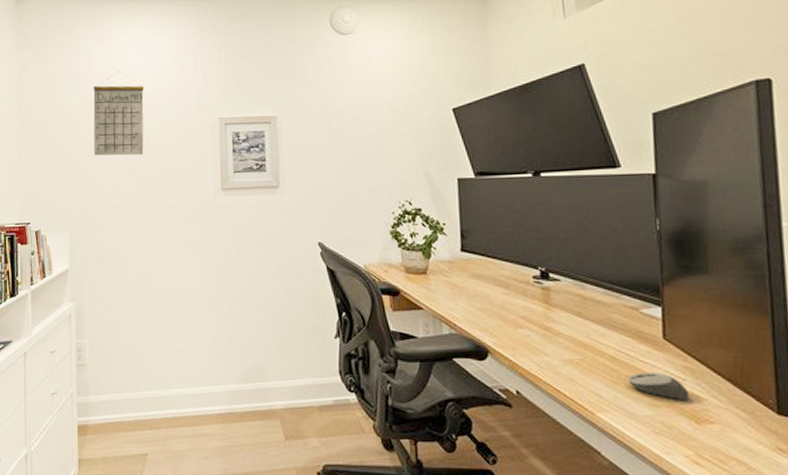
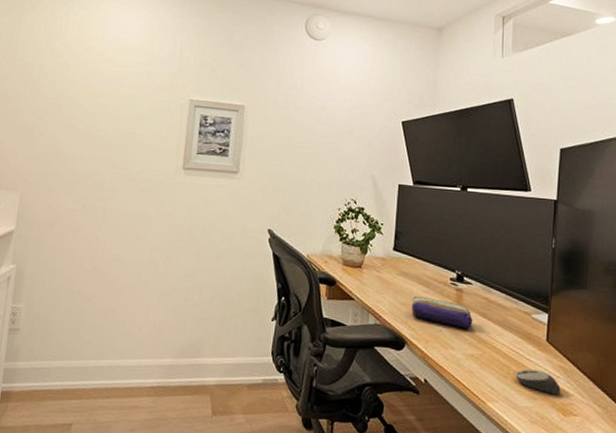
calendar: present [93,70,144,156] -> none [58,38,119,125]
pencil case: none [490,299,567,331] -> present [411,296,473,329]

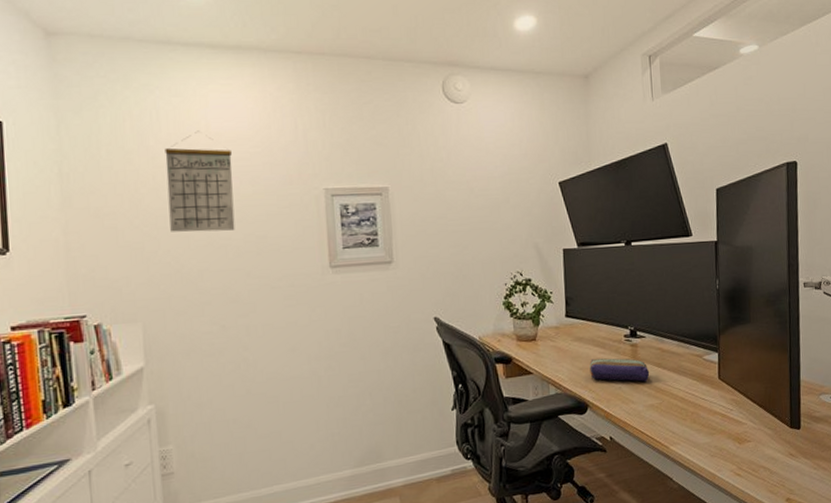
calendar: none [58,38,119,125] -> present [165,130,235,232]
computer mouse: present [515,369,561,396] -> none [693,407,735,428]

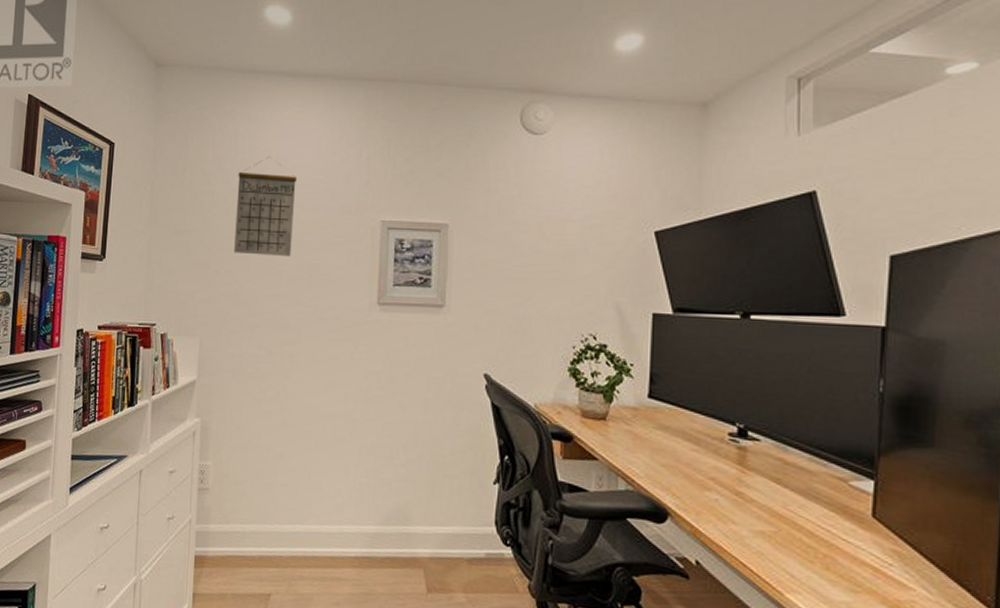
pencil case: present [589,357,650,382] -> none [675,455,763,499]

